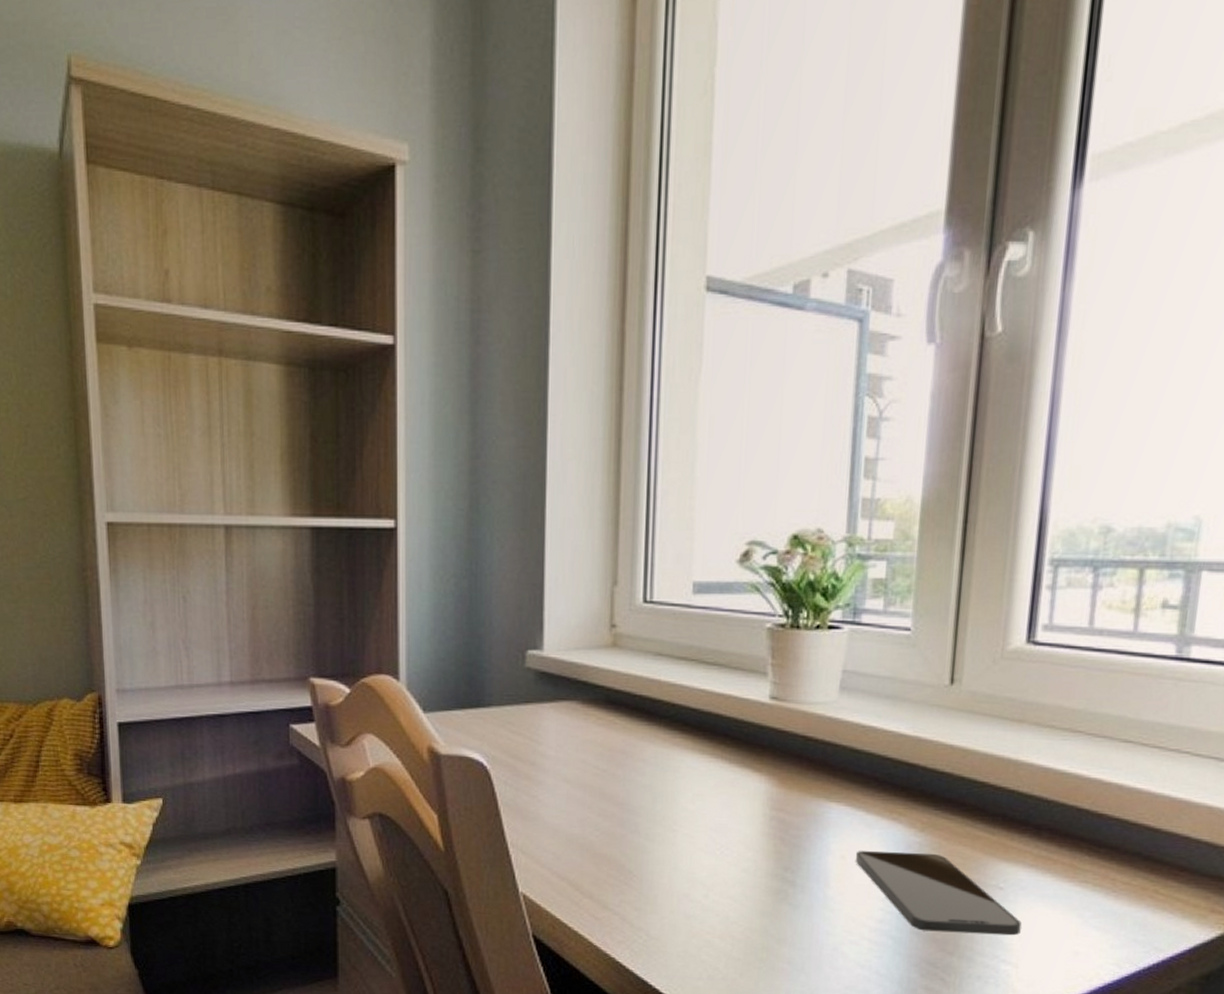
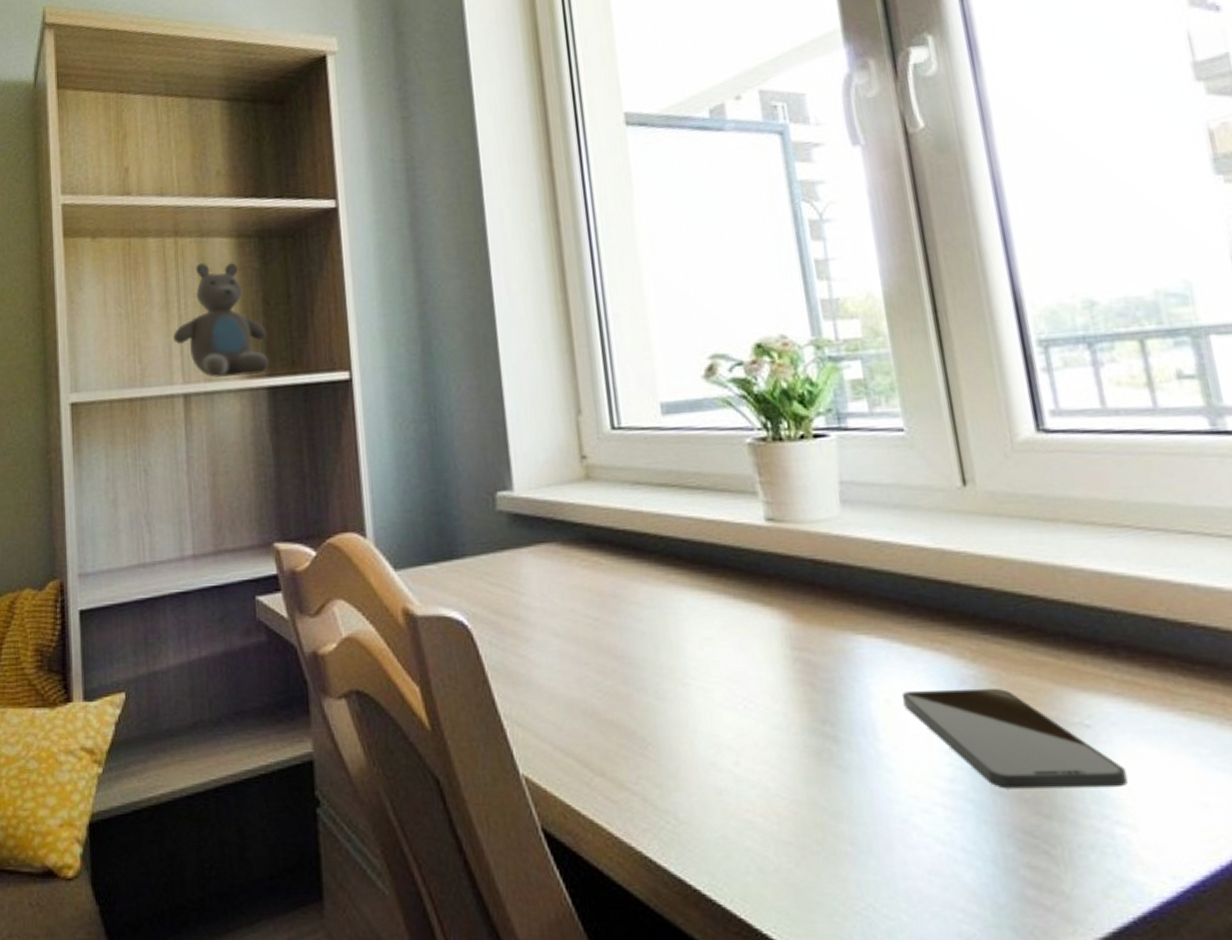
stuffed animal: none [215,389,313,513] -> present [173,262,269,379]

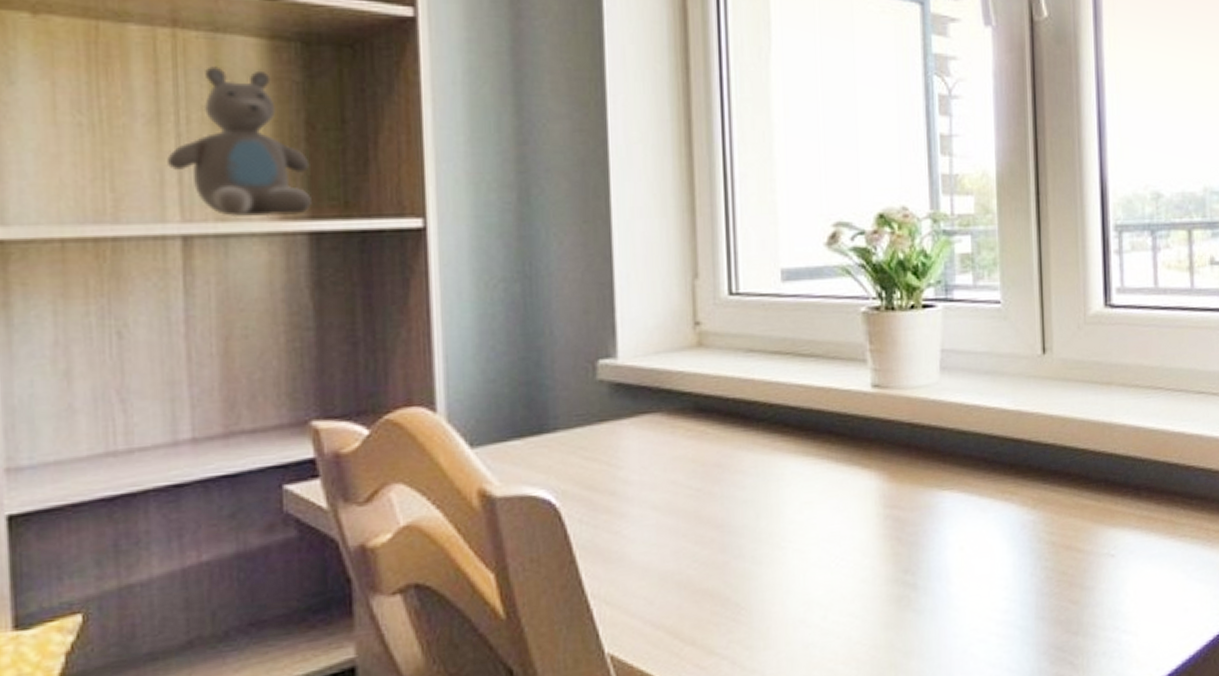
phone: present [901,688,1128,789] -> none [973,530,1135,615]

